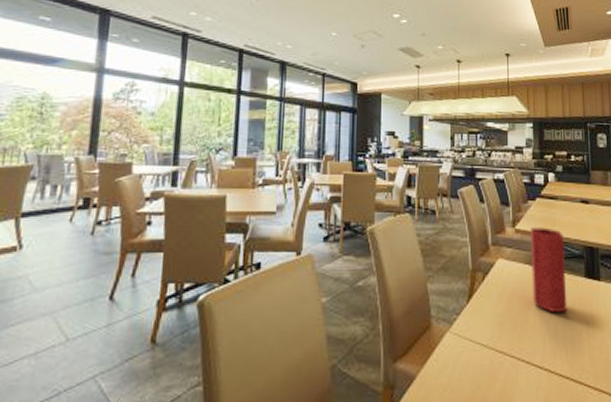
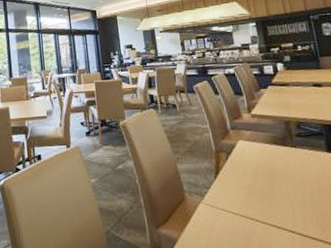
vase: present [530,227,568,313] -> none [266,111,313,184]

